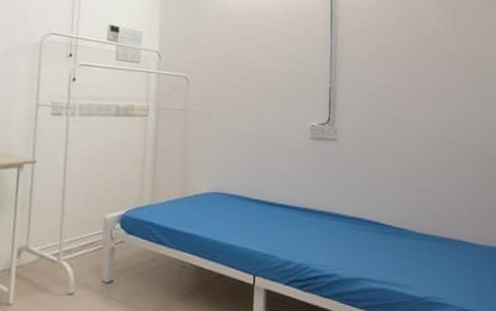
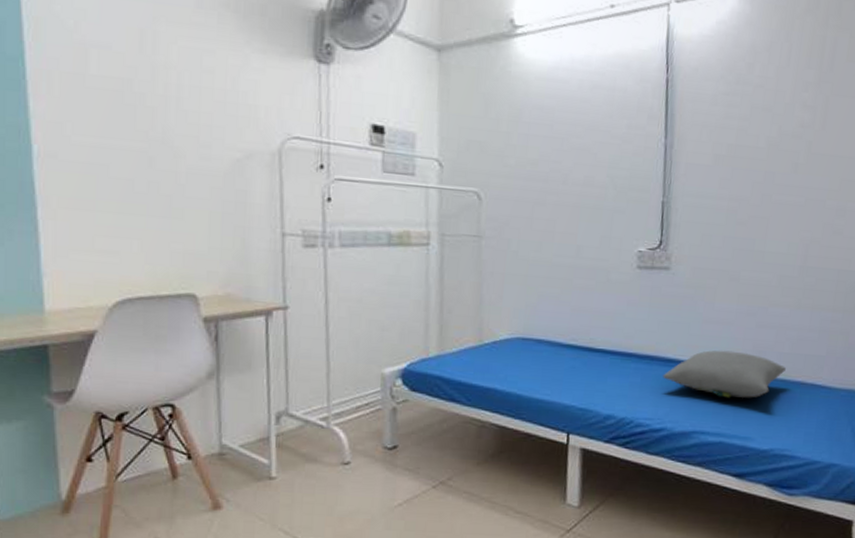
pillow: none [332,208,435,251] -> present [662,350,786,398]

